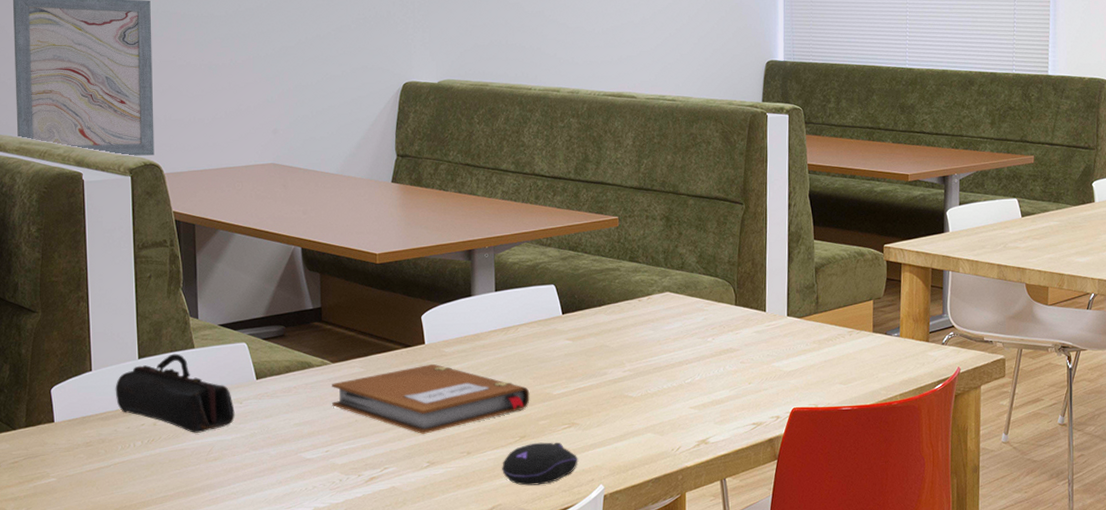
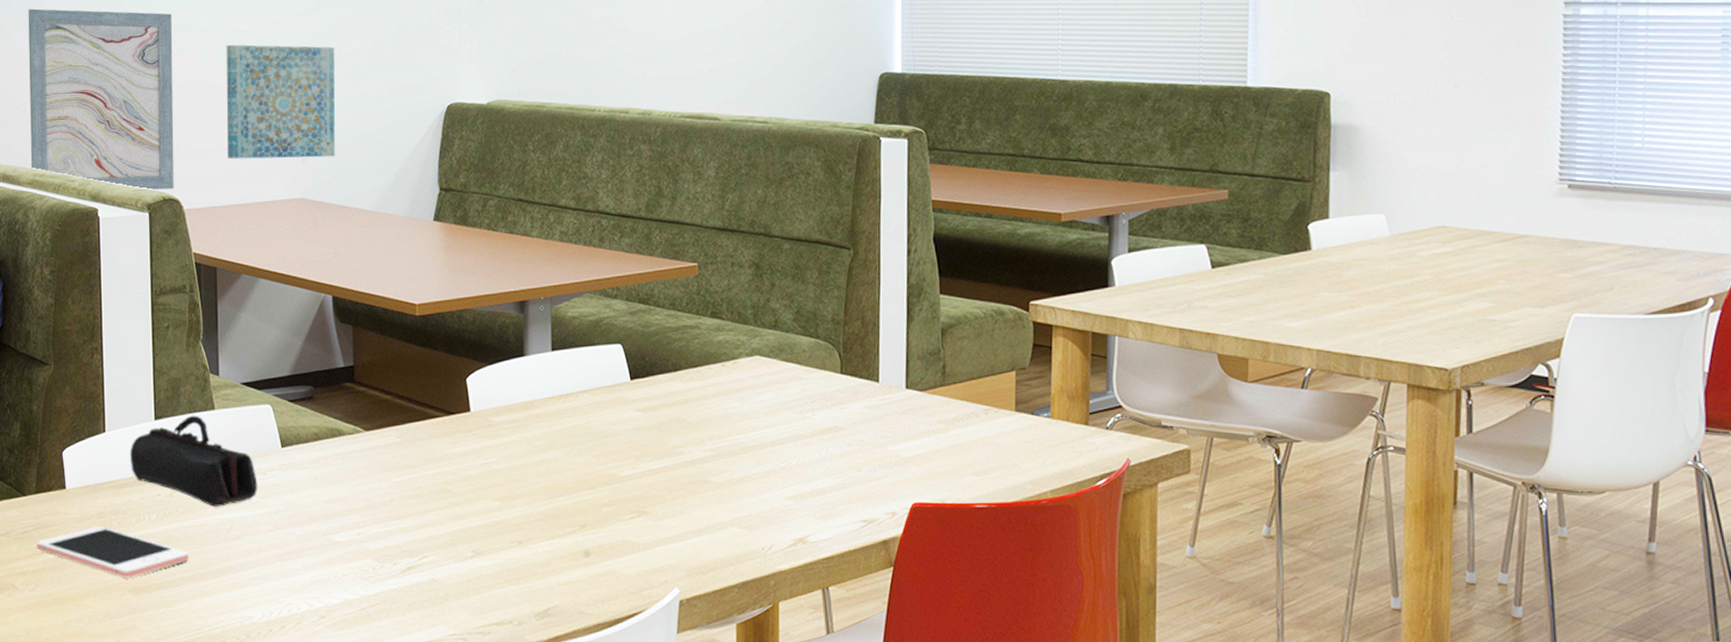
cell phone: none [27,454,172,499] -> present [37,526,189,578]
wall art: none [202,28,303,129] -> present [226,44,335,159]
notebook: present [332,363,530,434] -> none [365,435,592,518]
computer mouse: present [502,442,578,486] -> none [559,533,649,585]

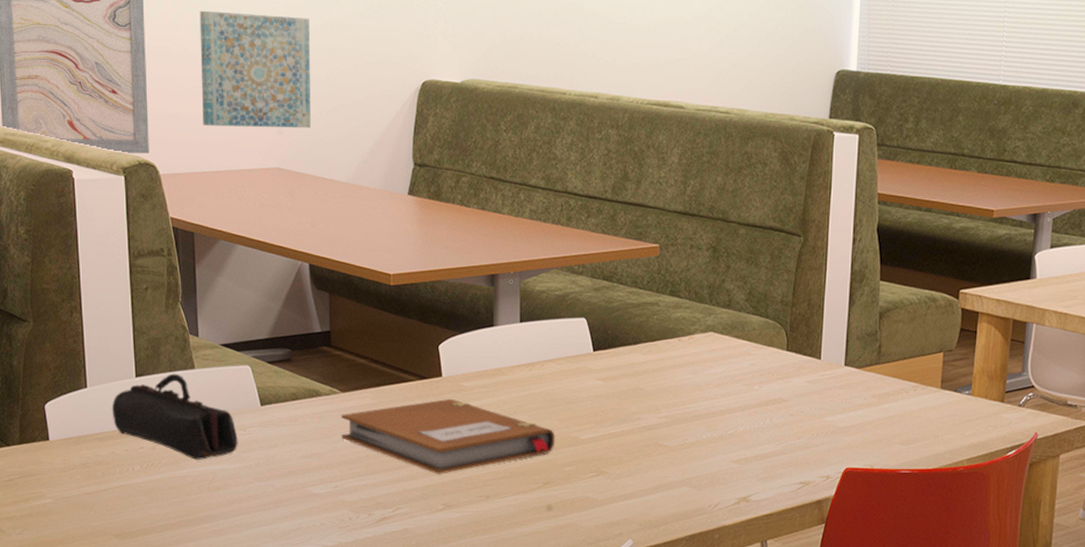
cell phone: present [37,526,189,578] -> none [22,476,173,524]
notebook: none [365,435,592,518] -> present [341,398,555,474]

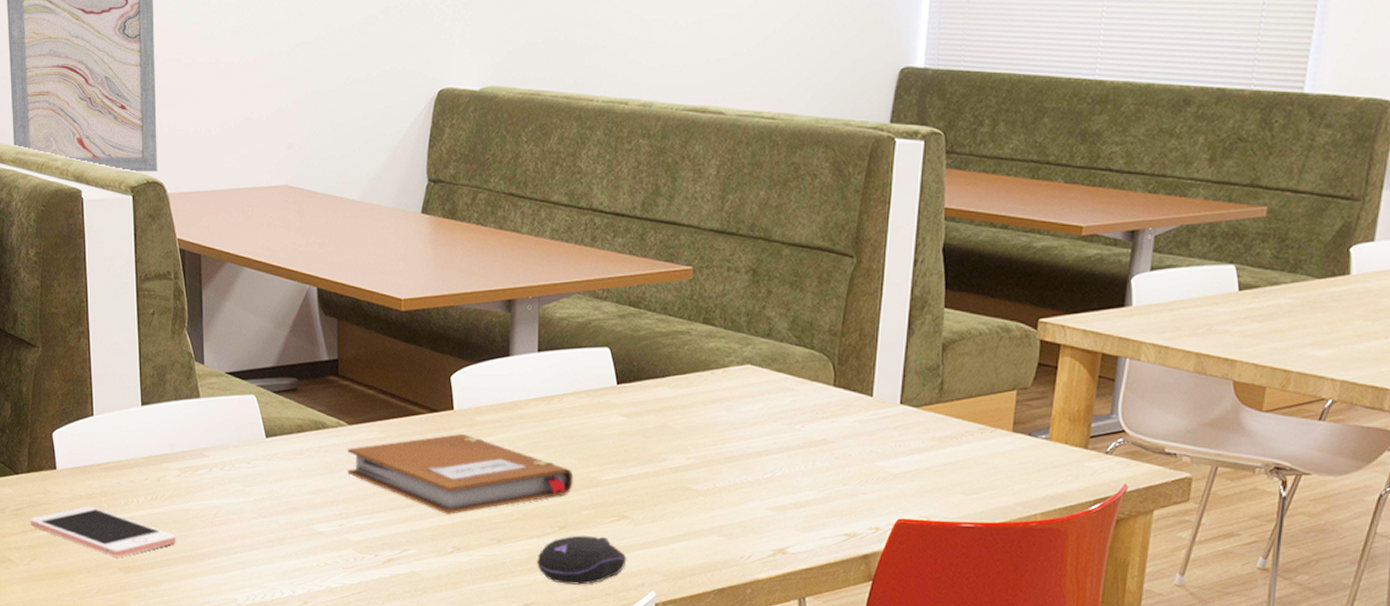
cell phone: none [22,476,173,524] -> present [30,506,176,557]
pencil case: present [112,373,238,460] -> none [117,402,242,493]
wall art: present [199,10,311,128] -> none [209,19,321,143]
computer mouse: none [523,490,606,536] -> present [537,535,627,585]

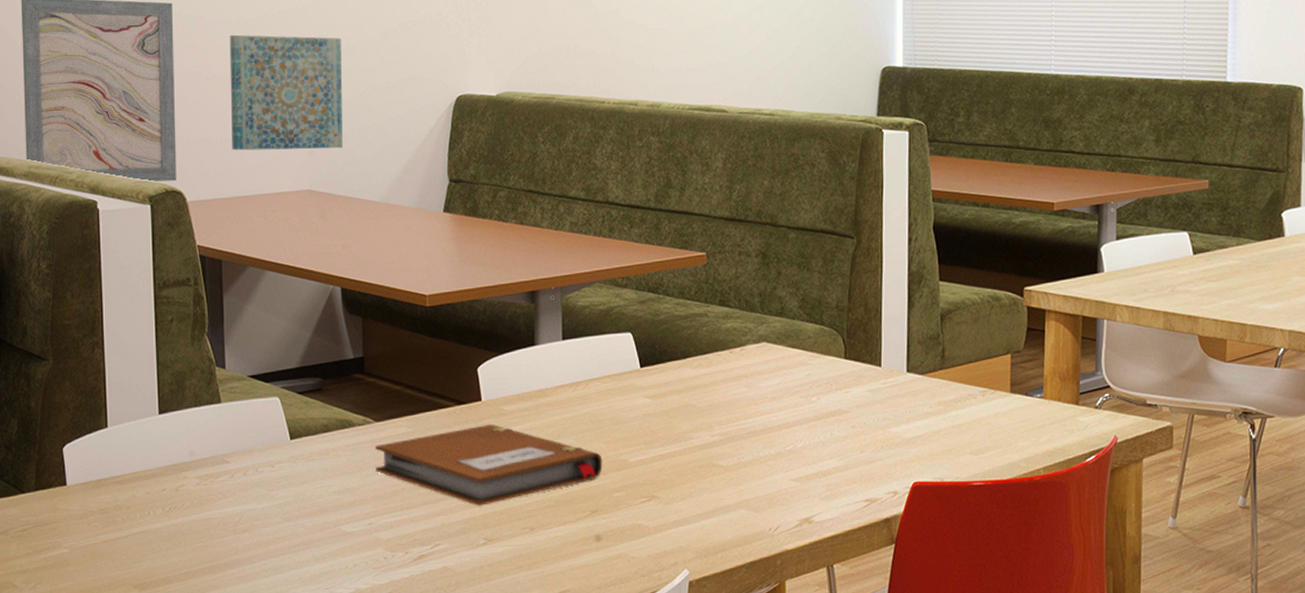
cell phone: present [30,506,176,557] -> none [37,522,196,574]
wall art: none [209,19,321,143] -> present [229,34,343,151]
computer mouse: present [537,535,627,585] -> none [570,518,659,568]

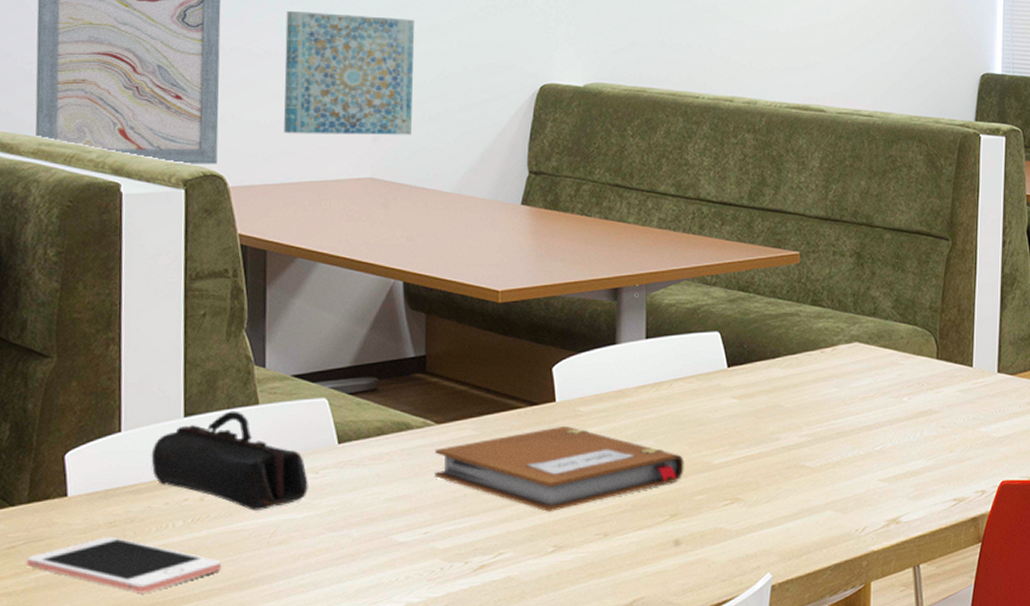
cell phone: none [37,522,196,574] -> present [27,537,222,593]
pencil case: none [133,408,266,500] -> present [151,411,308,510]

